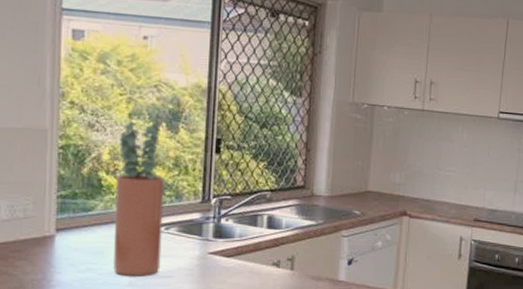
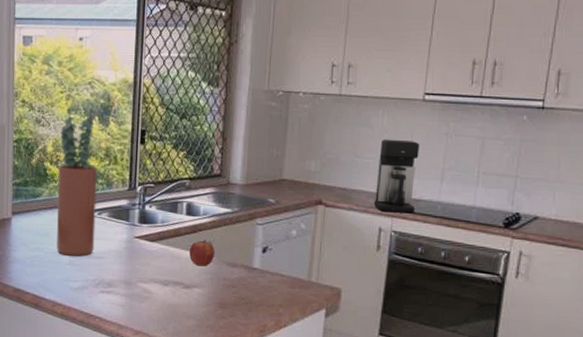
fruit: none [270,253,299,281] -> present [189,239,216,267]
coffee maker: none [455,153,496,223] -> present [373,139,420,214]

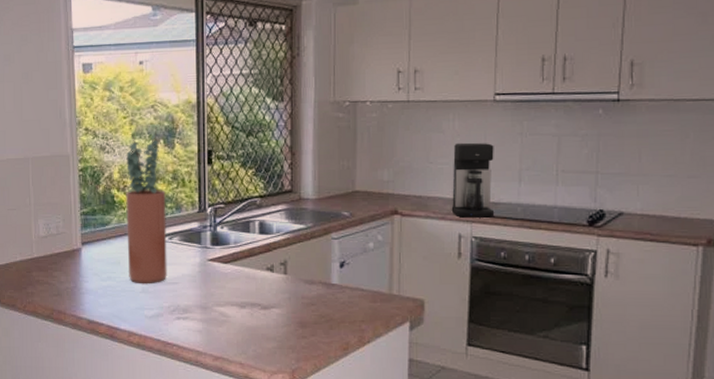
fruit: present [189,239,216,267] -> none [265,258,292,286]

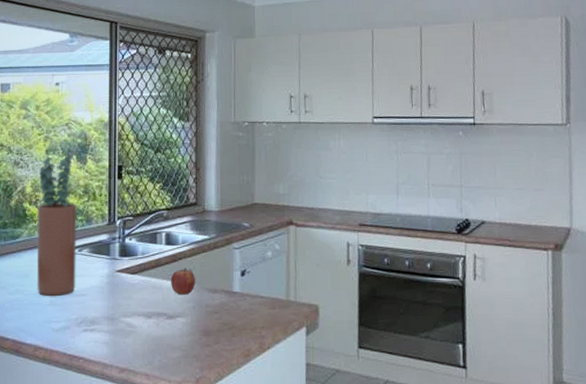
fruit: none [265,258,292,286] -> present [171,268,196,295]
coffee maker: present [451,142,495,218] -> none [339,159,378,227]

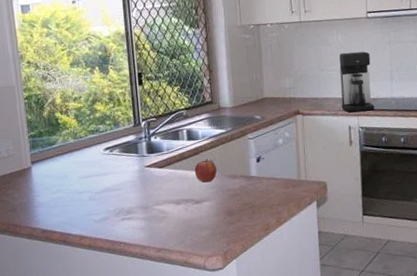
vase: present [37,143,77,296] -> none [66,56,111,193]
coffee maker: none [339,159,378,227] -> present [339,51,375,113]

